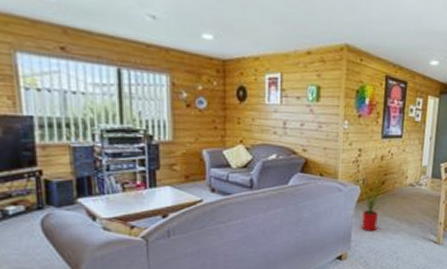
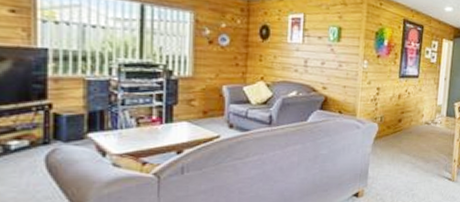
house plant: present [357,176,389,231] -> none [375,114,405,168]

